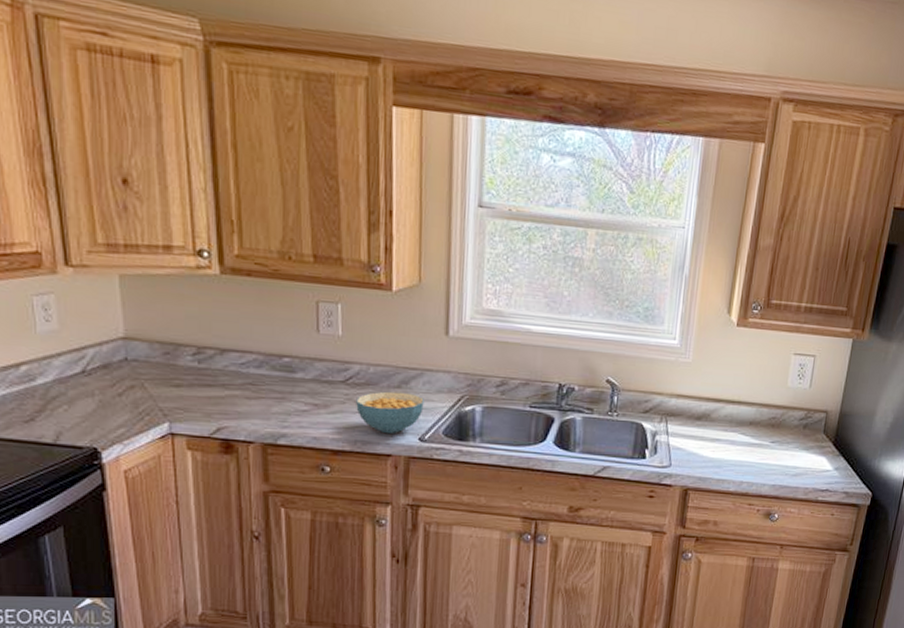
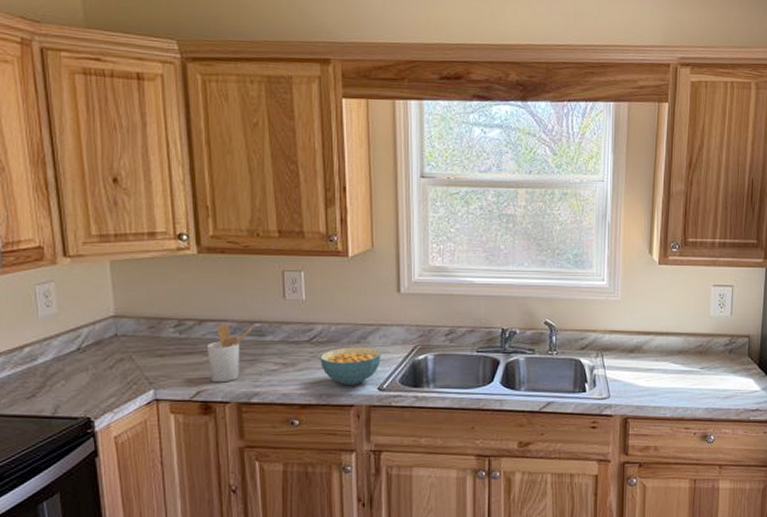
utensil holder: none [228,356,283,421] -> present [206,324,254,383]

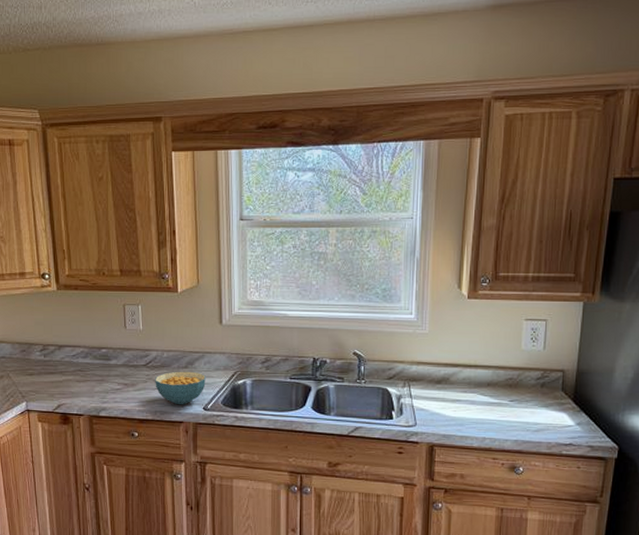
utensil holder: present [206,324,254,383] -> none [64,349,101,398]

